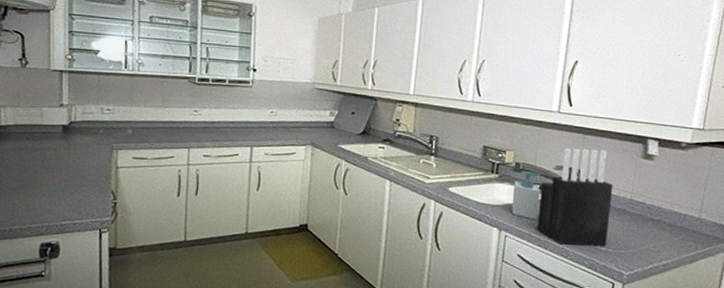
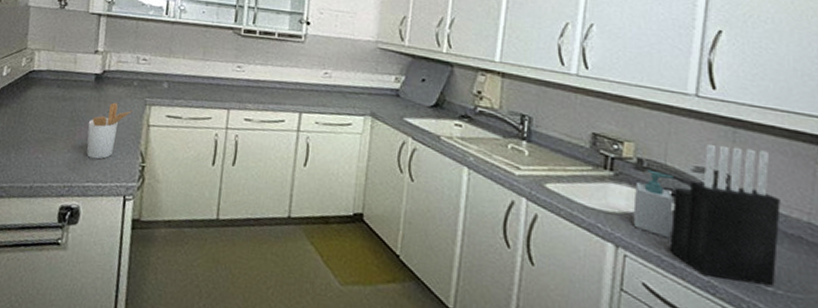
utensil holder: none [59,149,101,200] -> present [86,102,133,160]

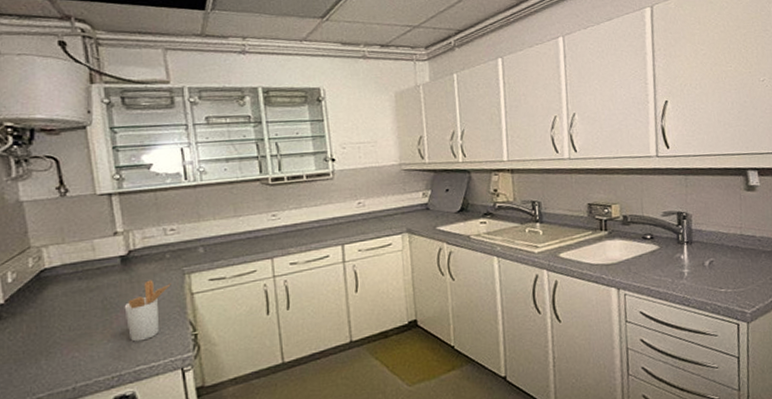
soap bottle: present [633,169,673,239] -> none [624,222,654,273]
knife block: present [669,145,781,287] -> none [651,188,726,293]

